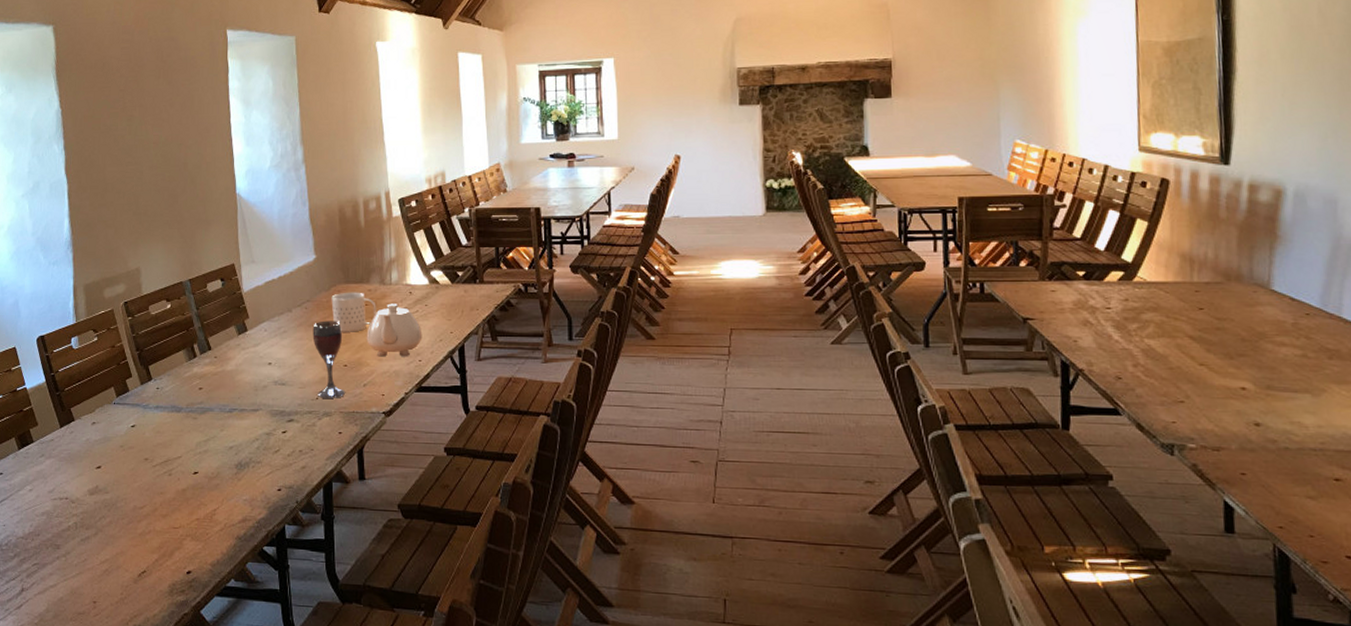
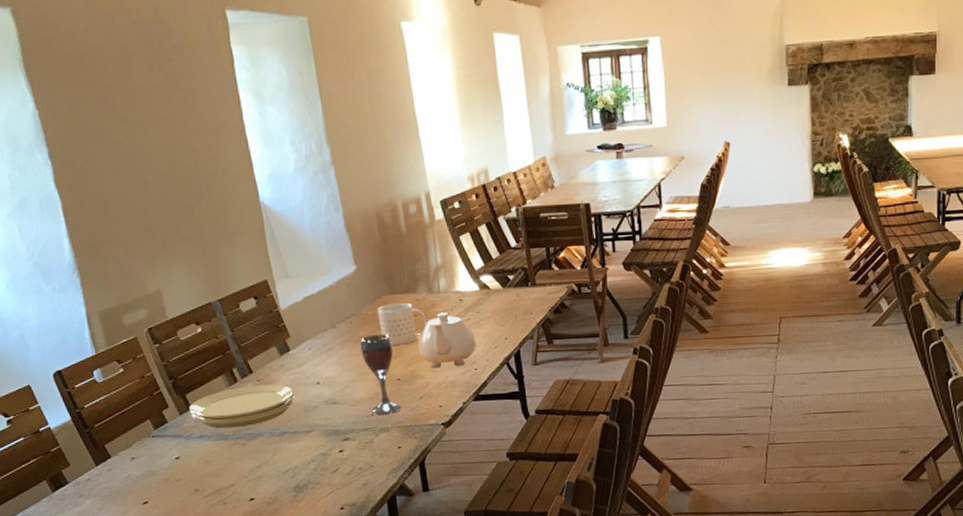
plate: none [150,361,247,401] -> present [189,384,295,429]

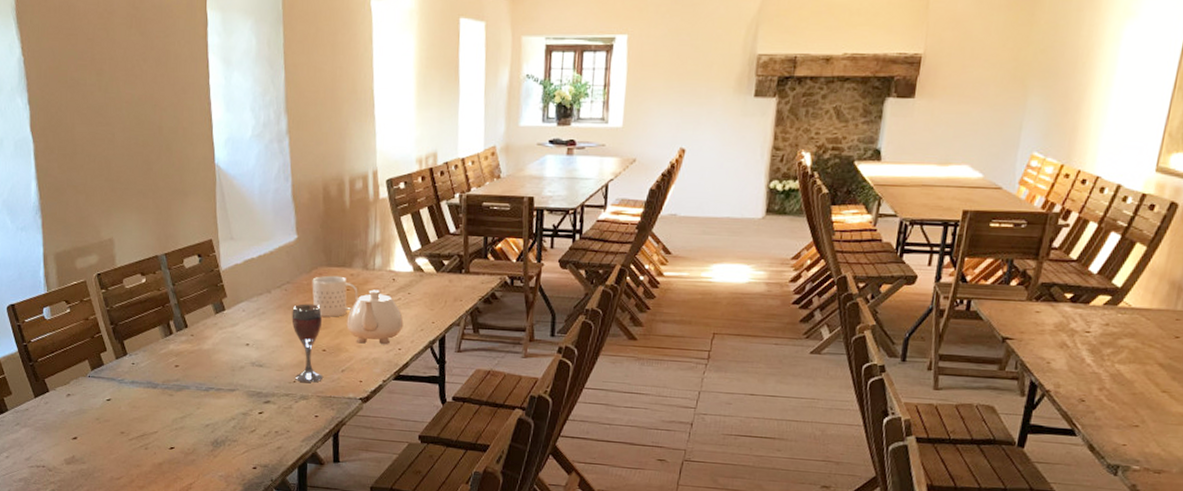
plate: present [189,384,295,429] -> none [125,339,224,378]

